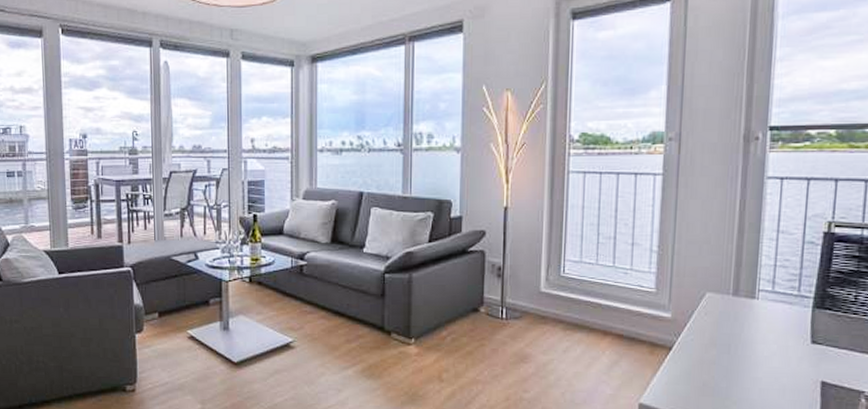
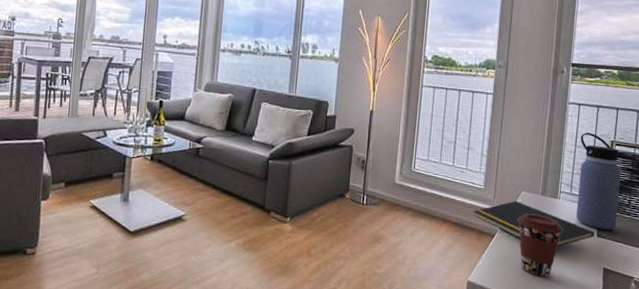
notepad: none [642,305,808,358] -> present [472,201,595,247]
coffee cup: none [701,319,764,395] -> present [517,213,563,277]
water bottle: none [782,212,844,335] -> present [576,132,621,231]

